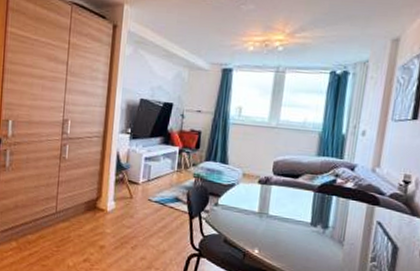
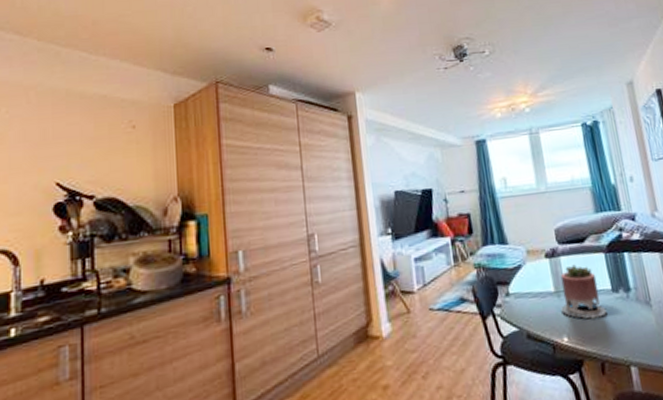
succulent planter: none [259,194,300,243] -> present [560,264,607,319]

